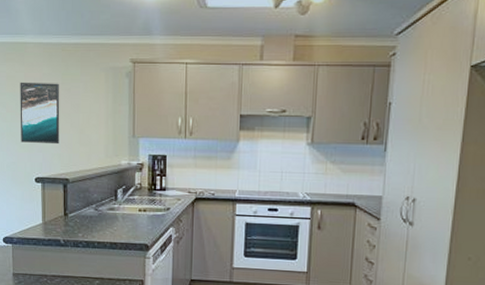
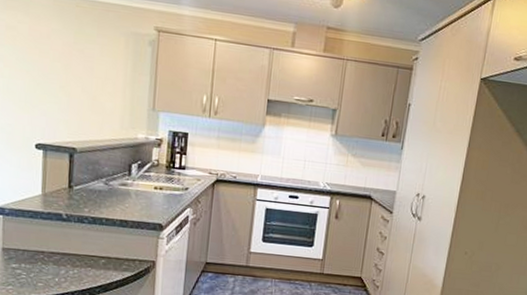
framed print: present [20,82,60,145] -> none [20,34,71,110]

